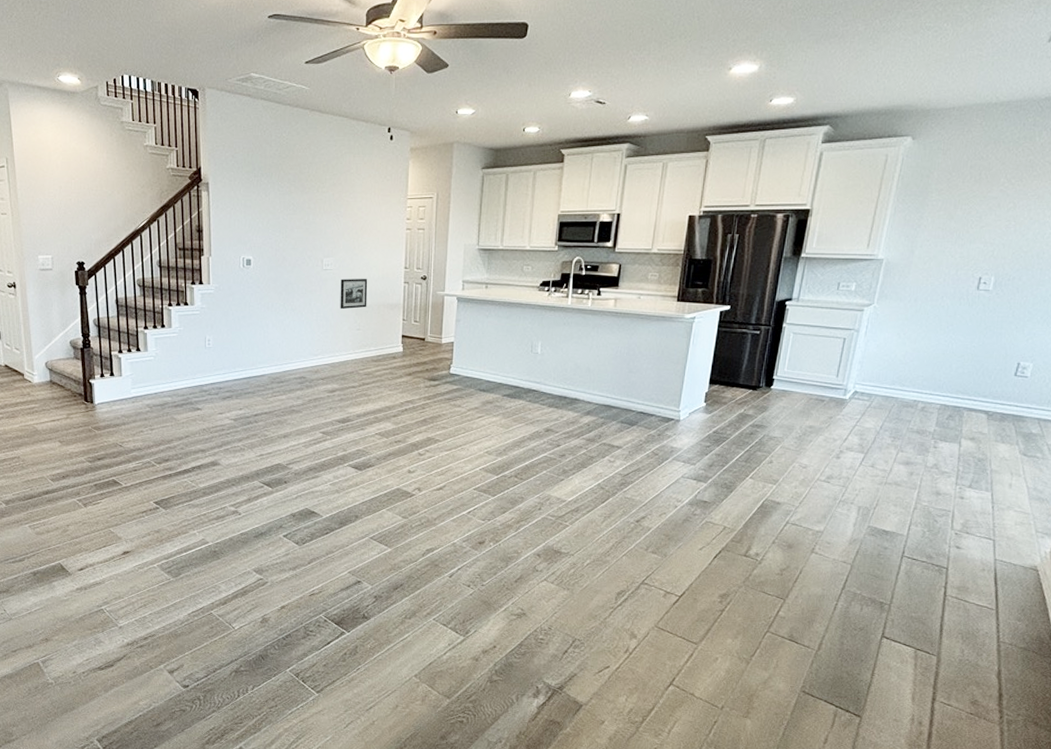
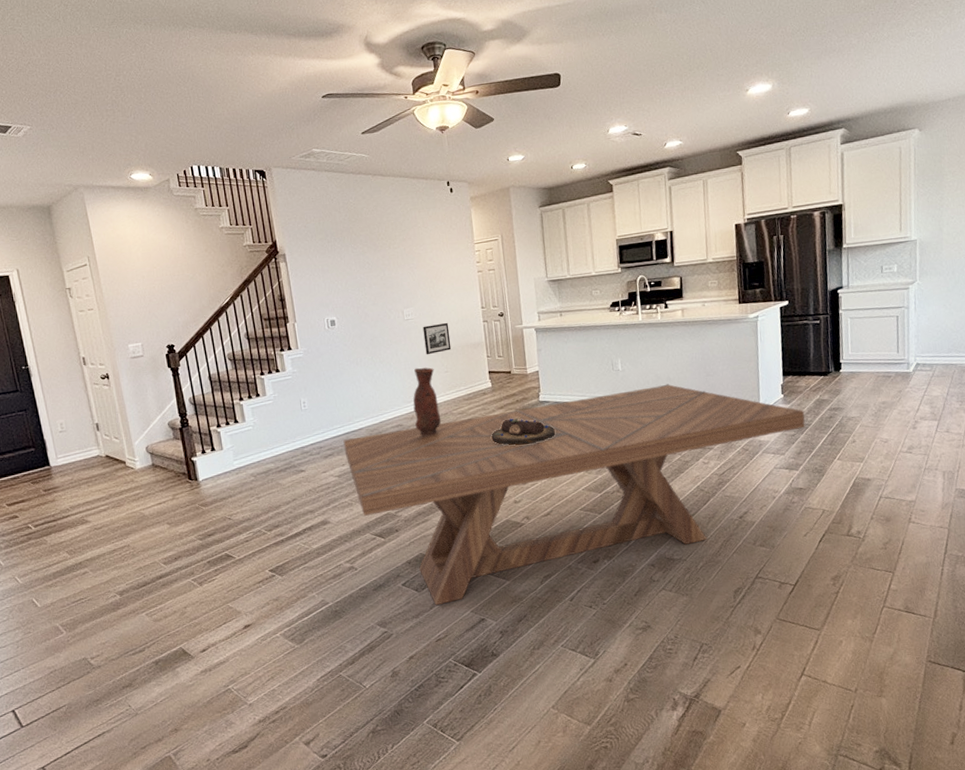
dining table: none [243,374,725,561] -> present [343,384,805,605]
vase: none [319,321,346,393] -> present [413,367,441,437]
decorative bowl: none [394,387,461,417] -> present [491,417,555,446]

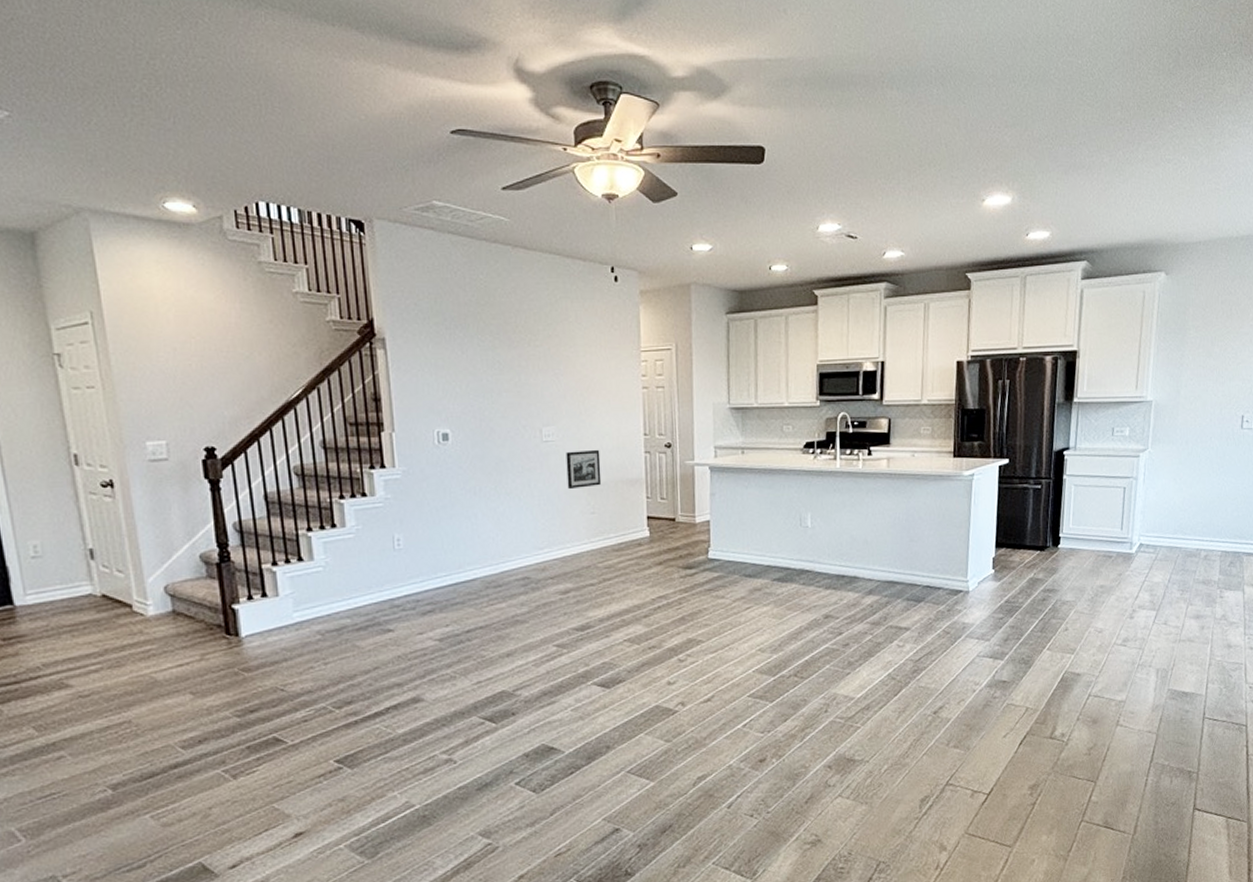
dining table: present [343,384,805,605] -> none [449,548,1016,810]
vase: present [413,367,441,437] -> none [546,505,582,594]
decorative bowl: present [491,417,555,446] -> none [644,577,725,613]

